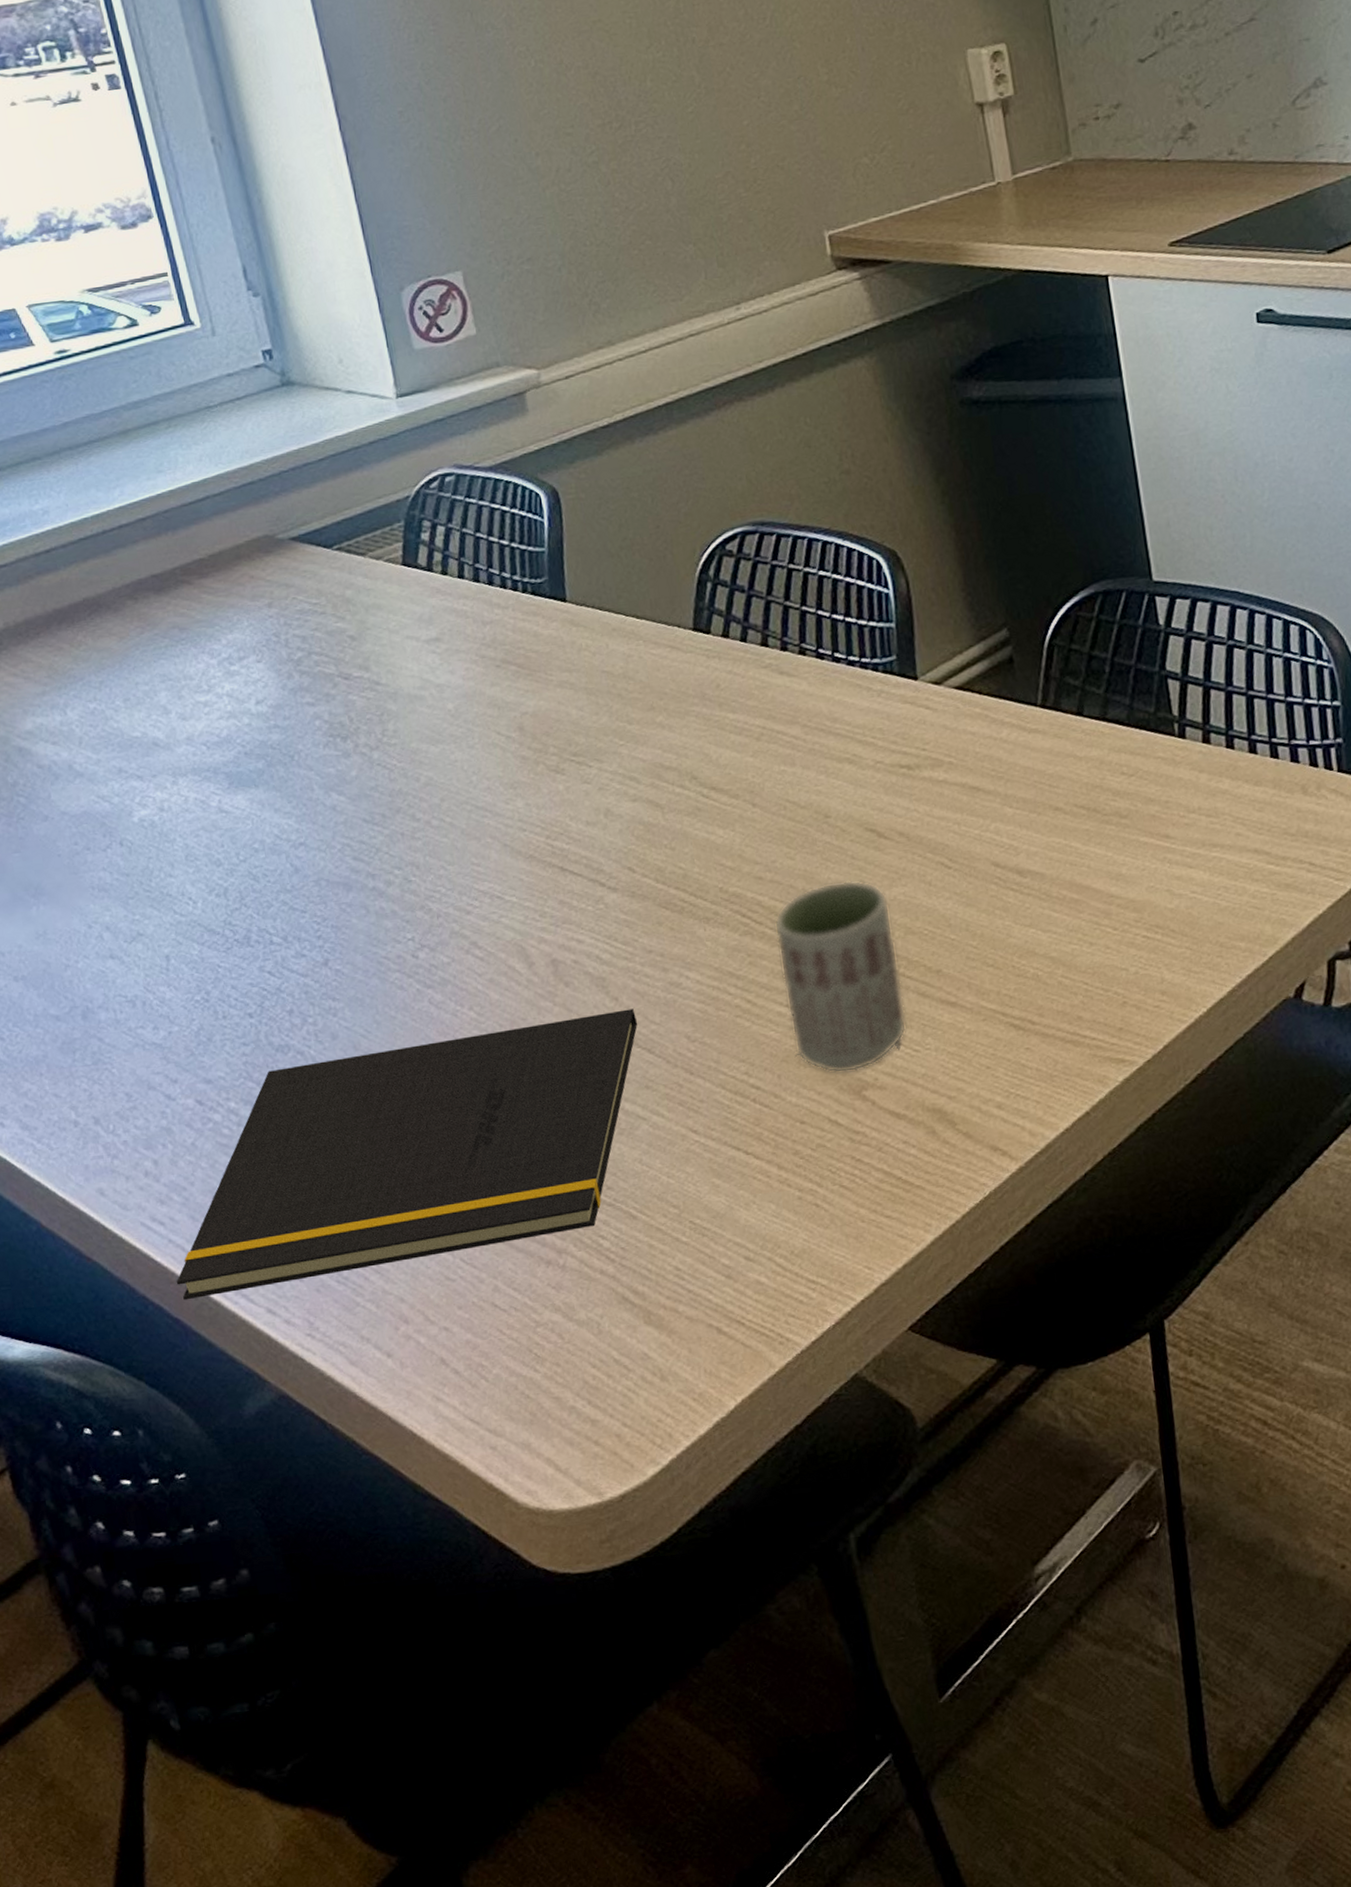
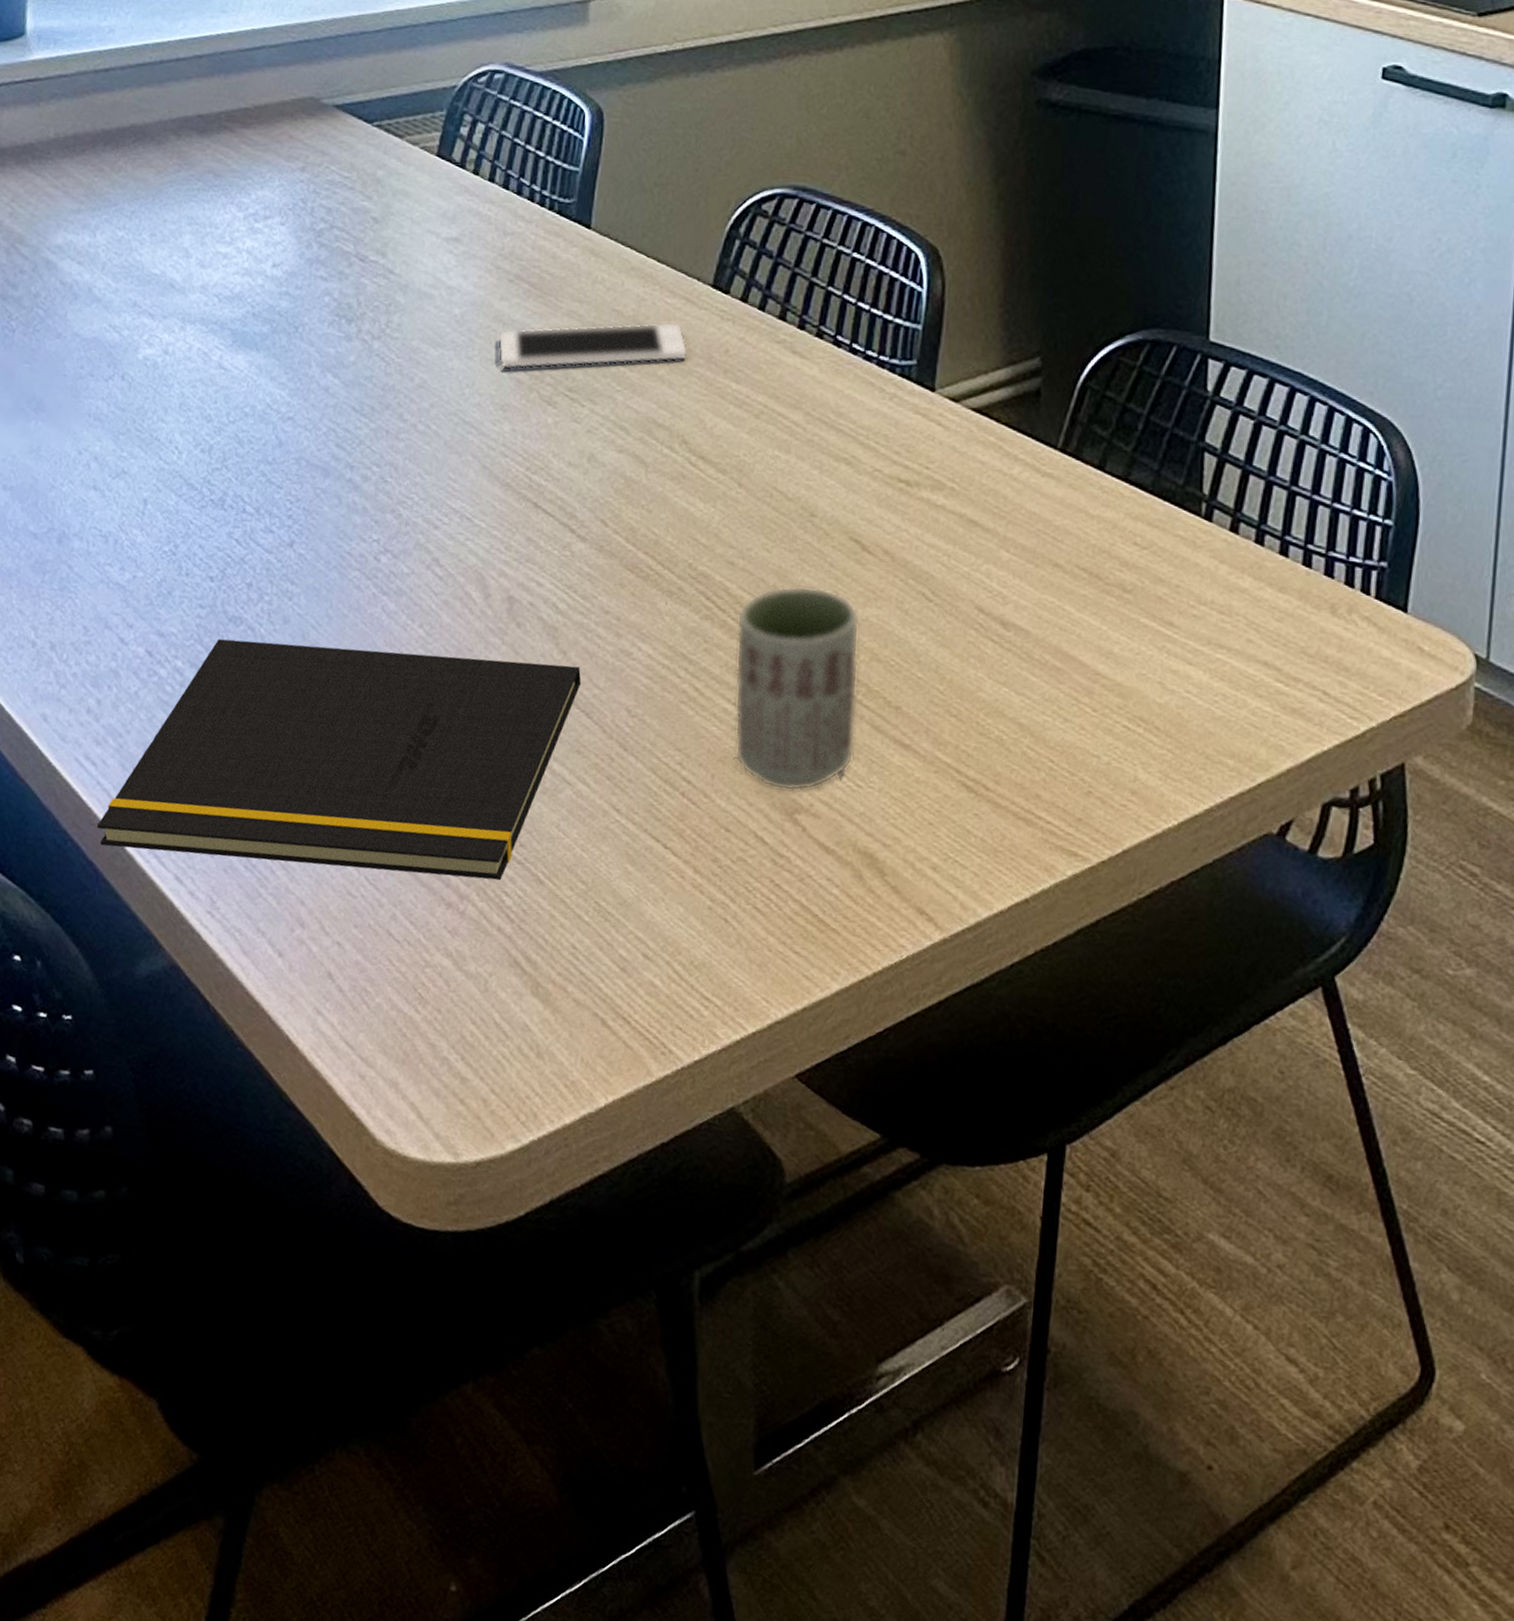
cell phone: none [495,670,683,750] -> present [498,321,689,370]

